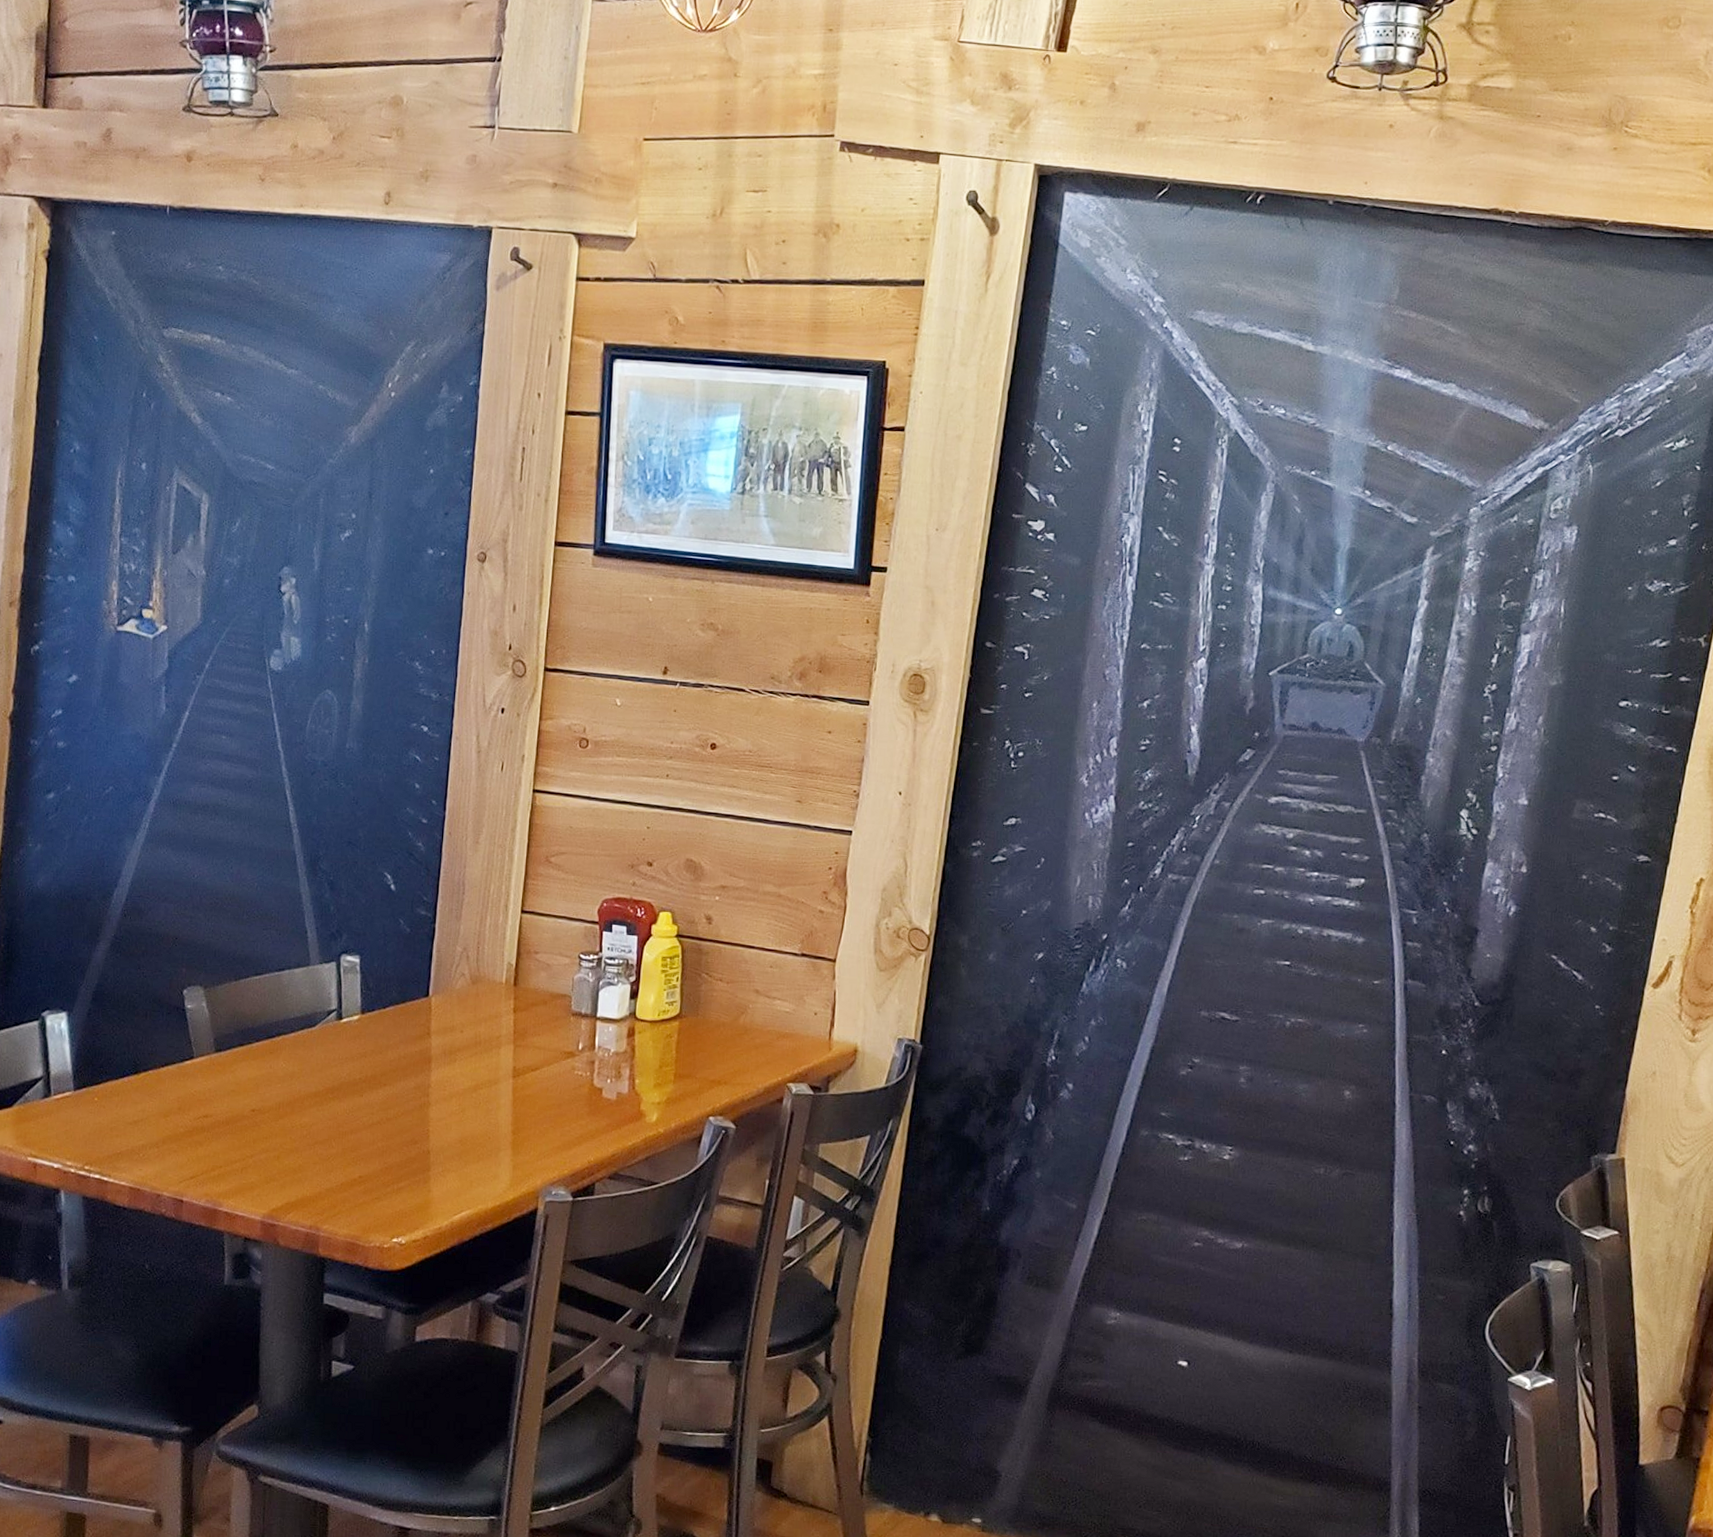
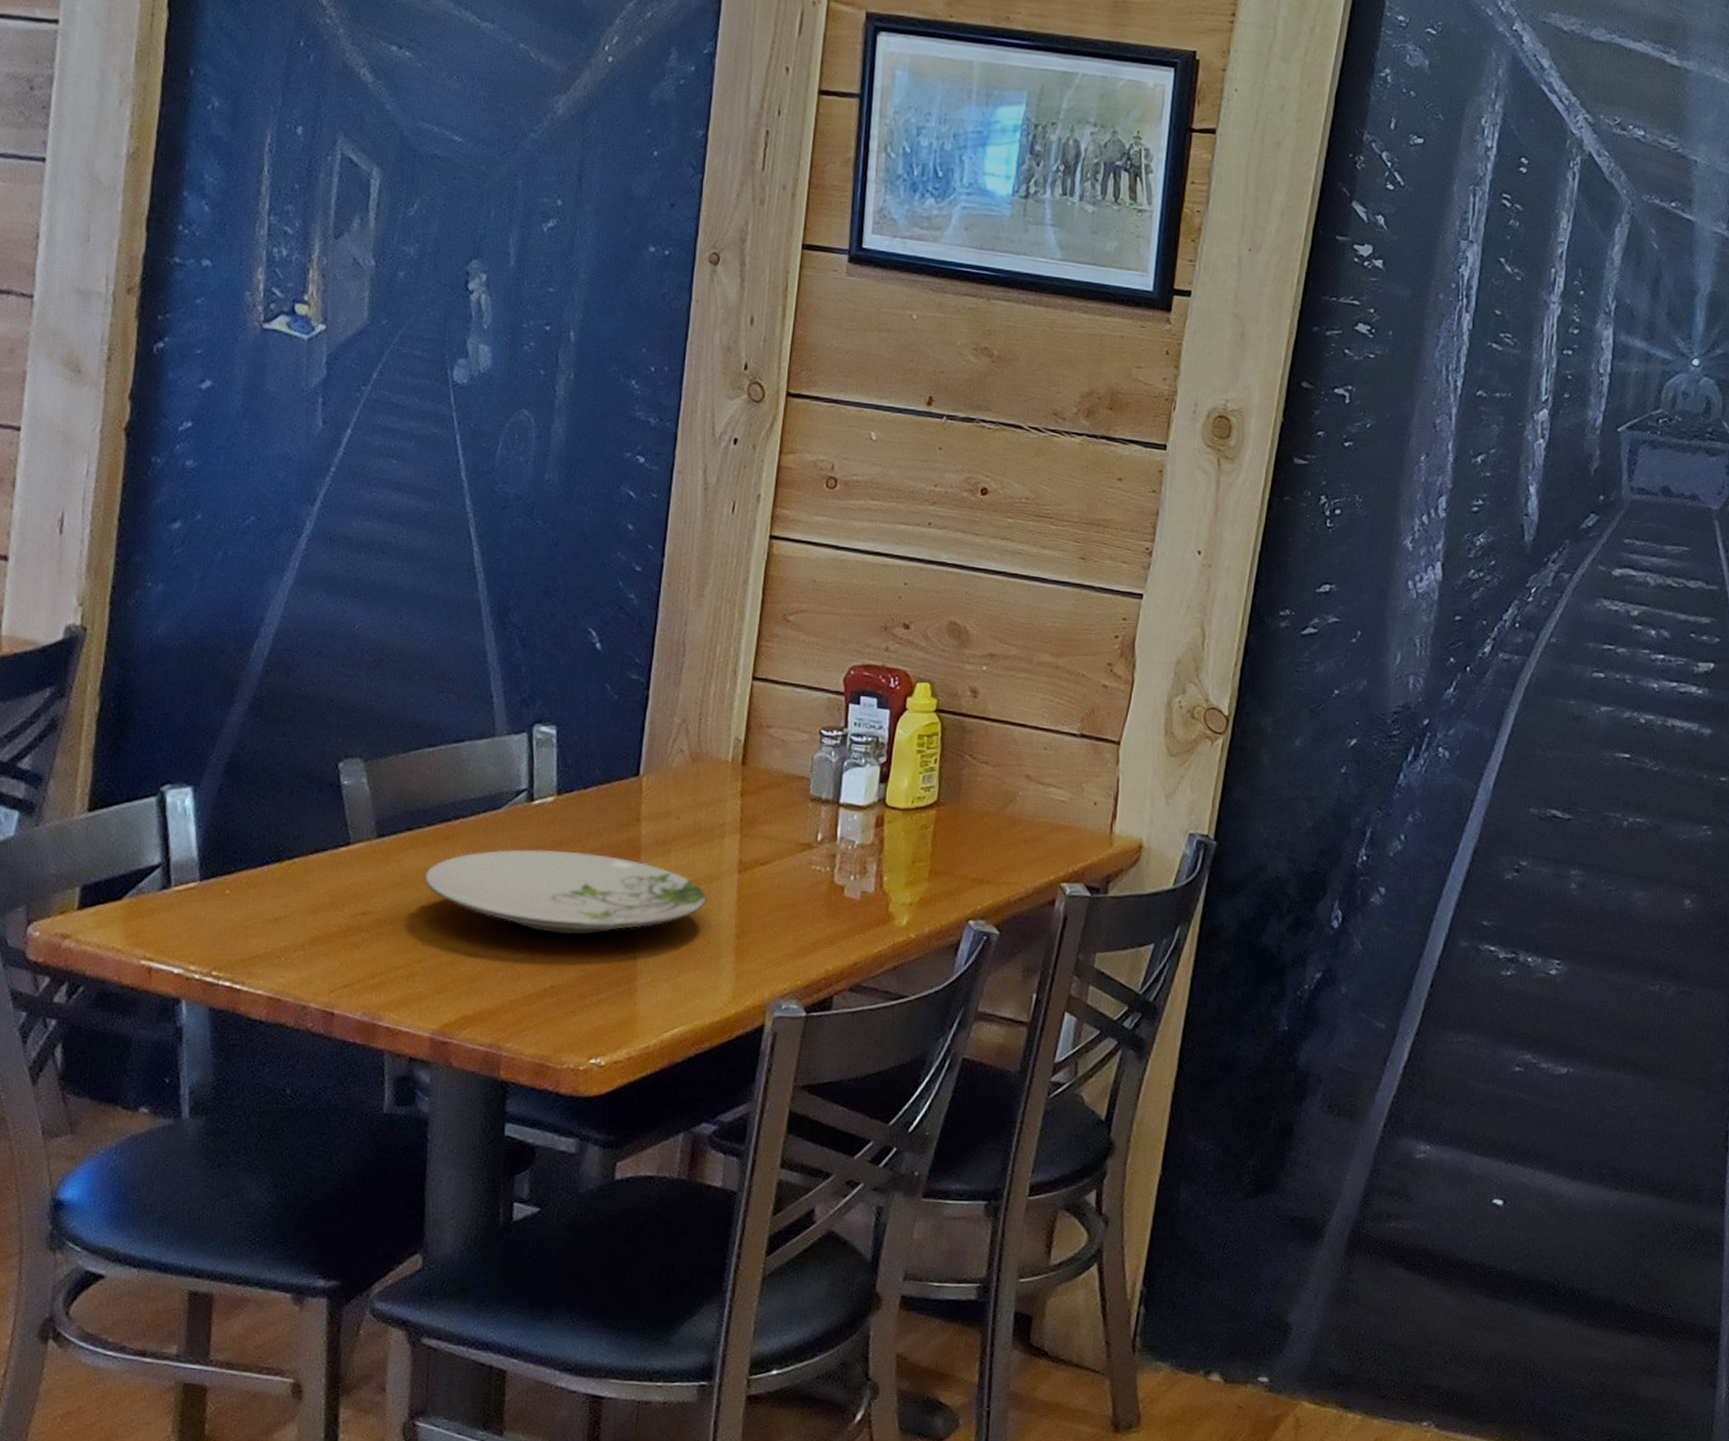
plate: none [254,1060,487,1133] -> present [424,849,707,936]

